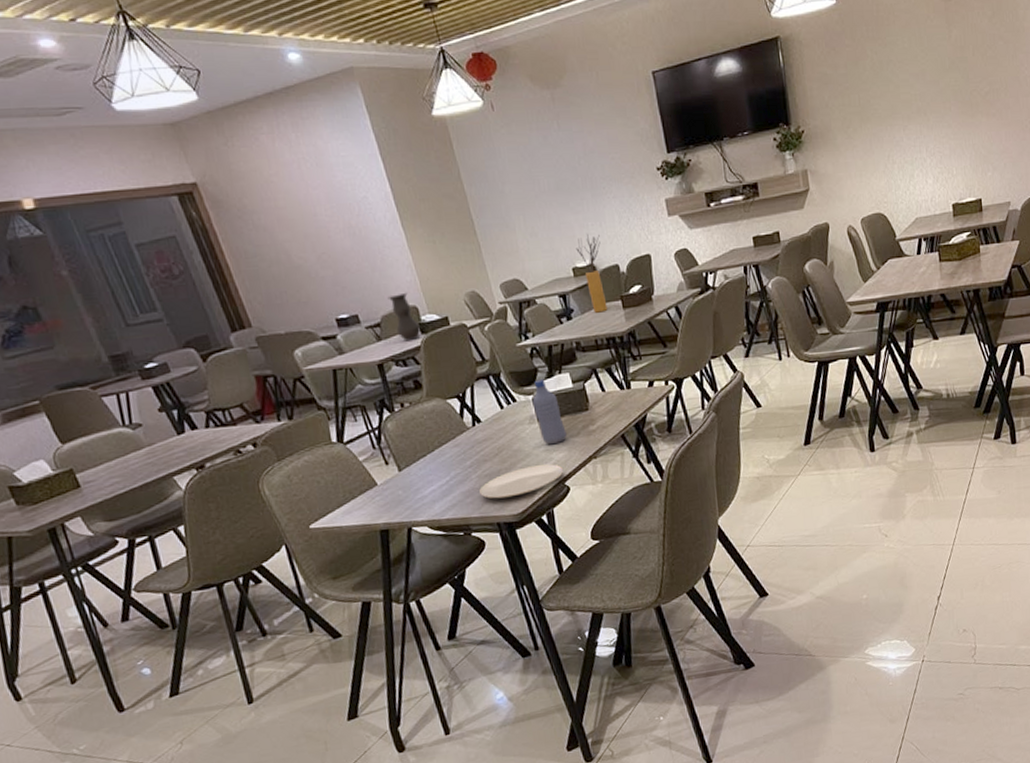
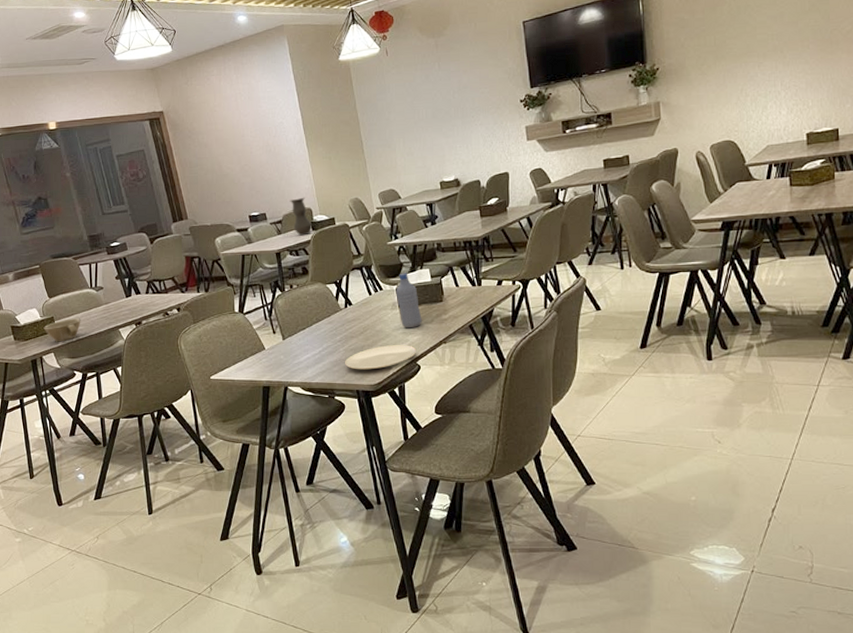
cup: none [59,468,116,502] -> present [43,318,81,342]
vase: present [576,234,608,314] -> none [444,154,467,221]

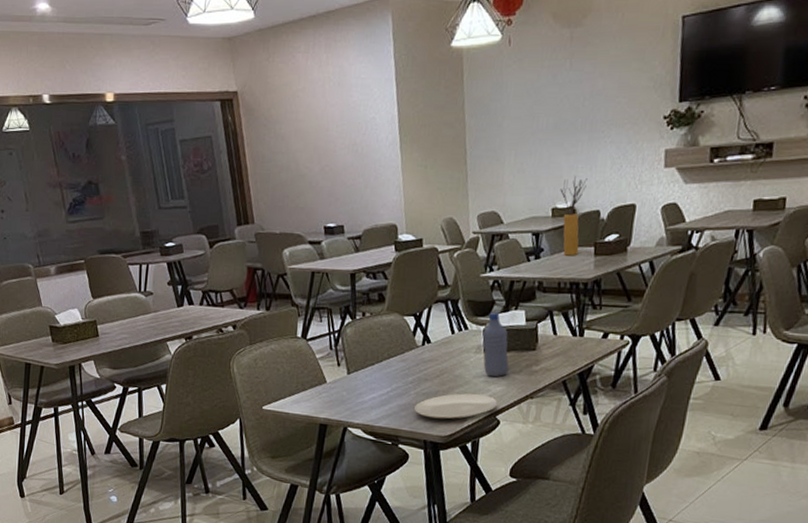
cup: present [43,318,81,342] -> none [84,324,126,350]
vase: present [289,197,313,236] -> none [373,210,396,257]
vase: none [444,154,467,221] -> present [560,176,587,257]

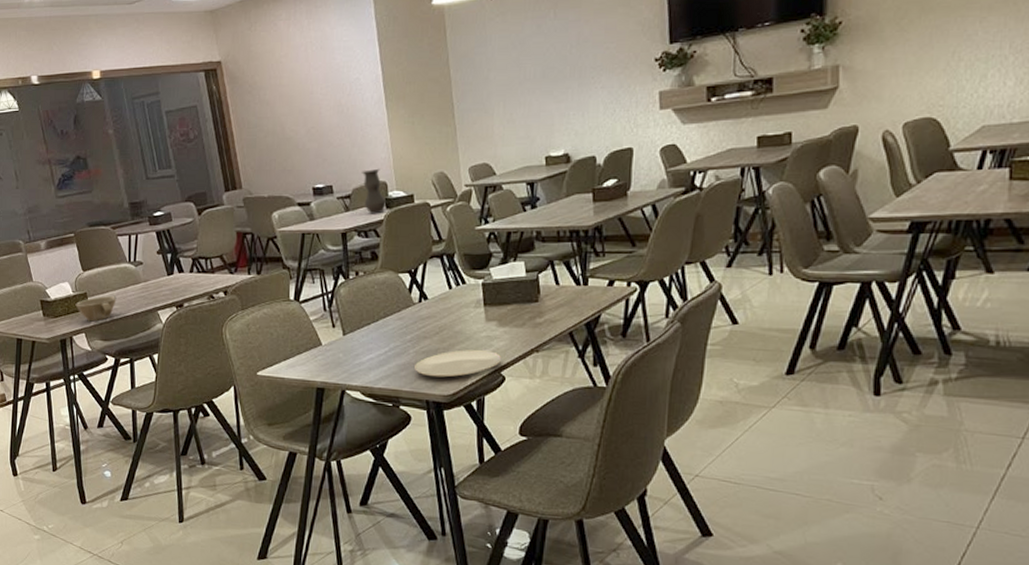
cup: none [84,324,126,350] -> present [75,296,117,322]
vase: none [373,210,396,257] -> present [361,168,387,214]
water bottle: present [482,312,509,378] -> none [481,265,511,332]
vase: present [560,176,587,257] -> none [553,124,580,205]

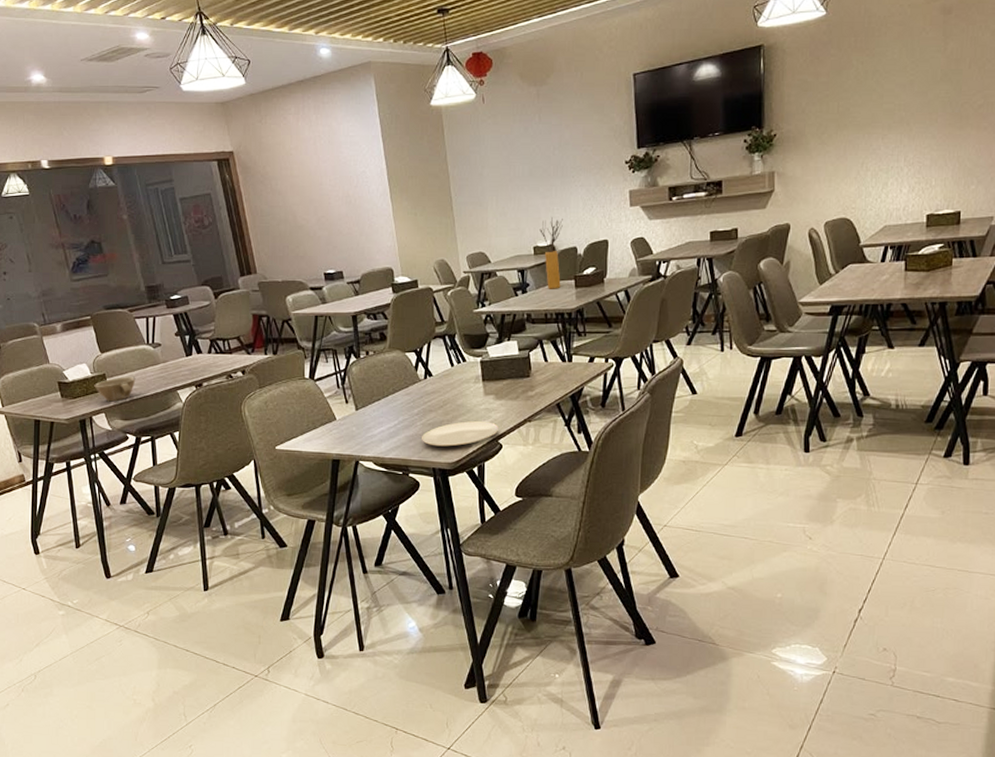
vase: present [361,168,387,214] -> none [369,255,393,298]
vase: none [553,124,580,205] -> present [540,217,563,290]

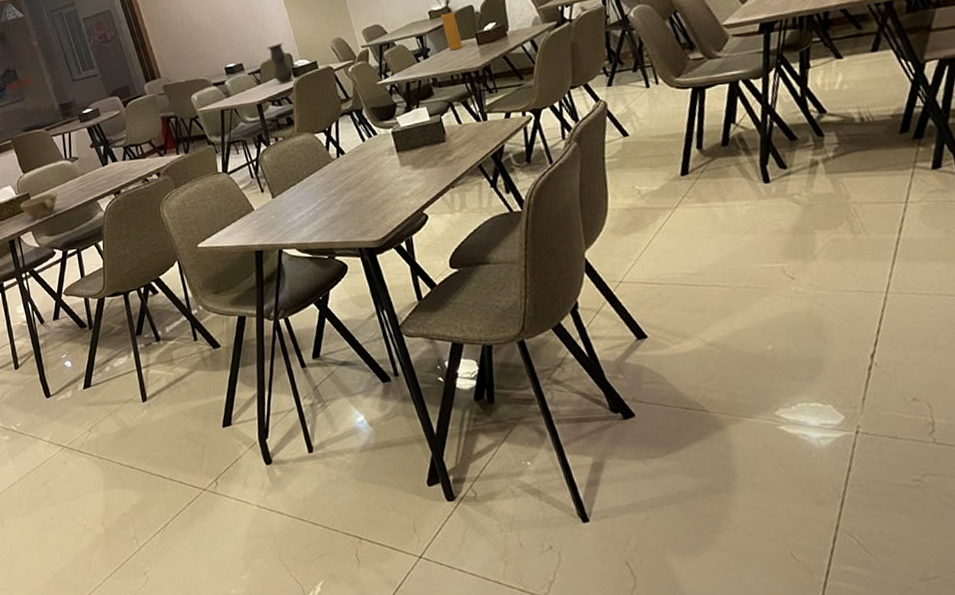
vase: none [369,255,393,298] -> present [266,42,294,84]
plate: present [422,421,499,447] -> none [343,193,422,225]

